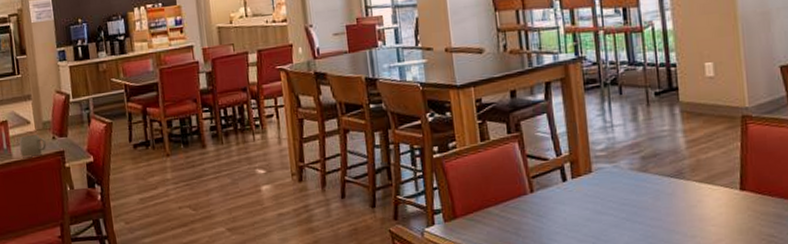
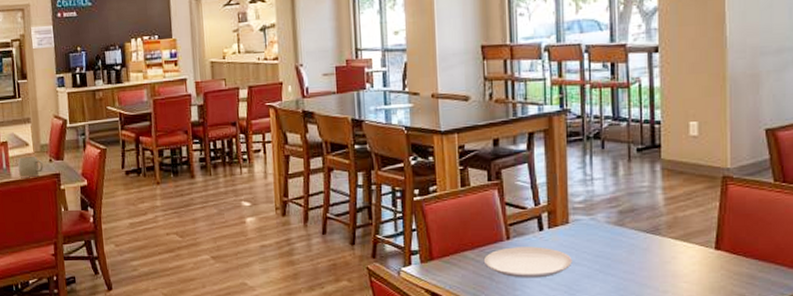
plate: none [509,198,598,232] -> present [484,246,572,278]

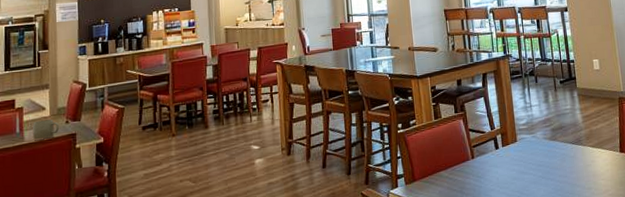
plate: present [484,246,572,278] -> none [456,162,522,189]

